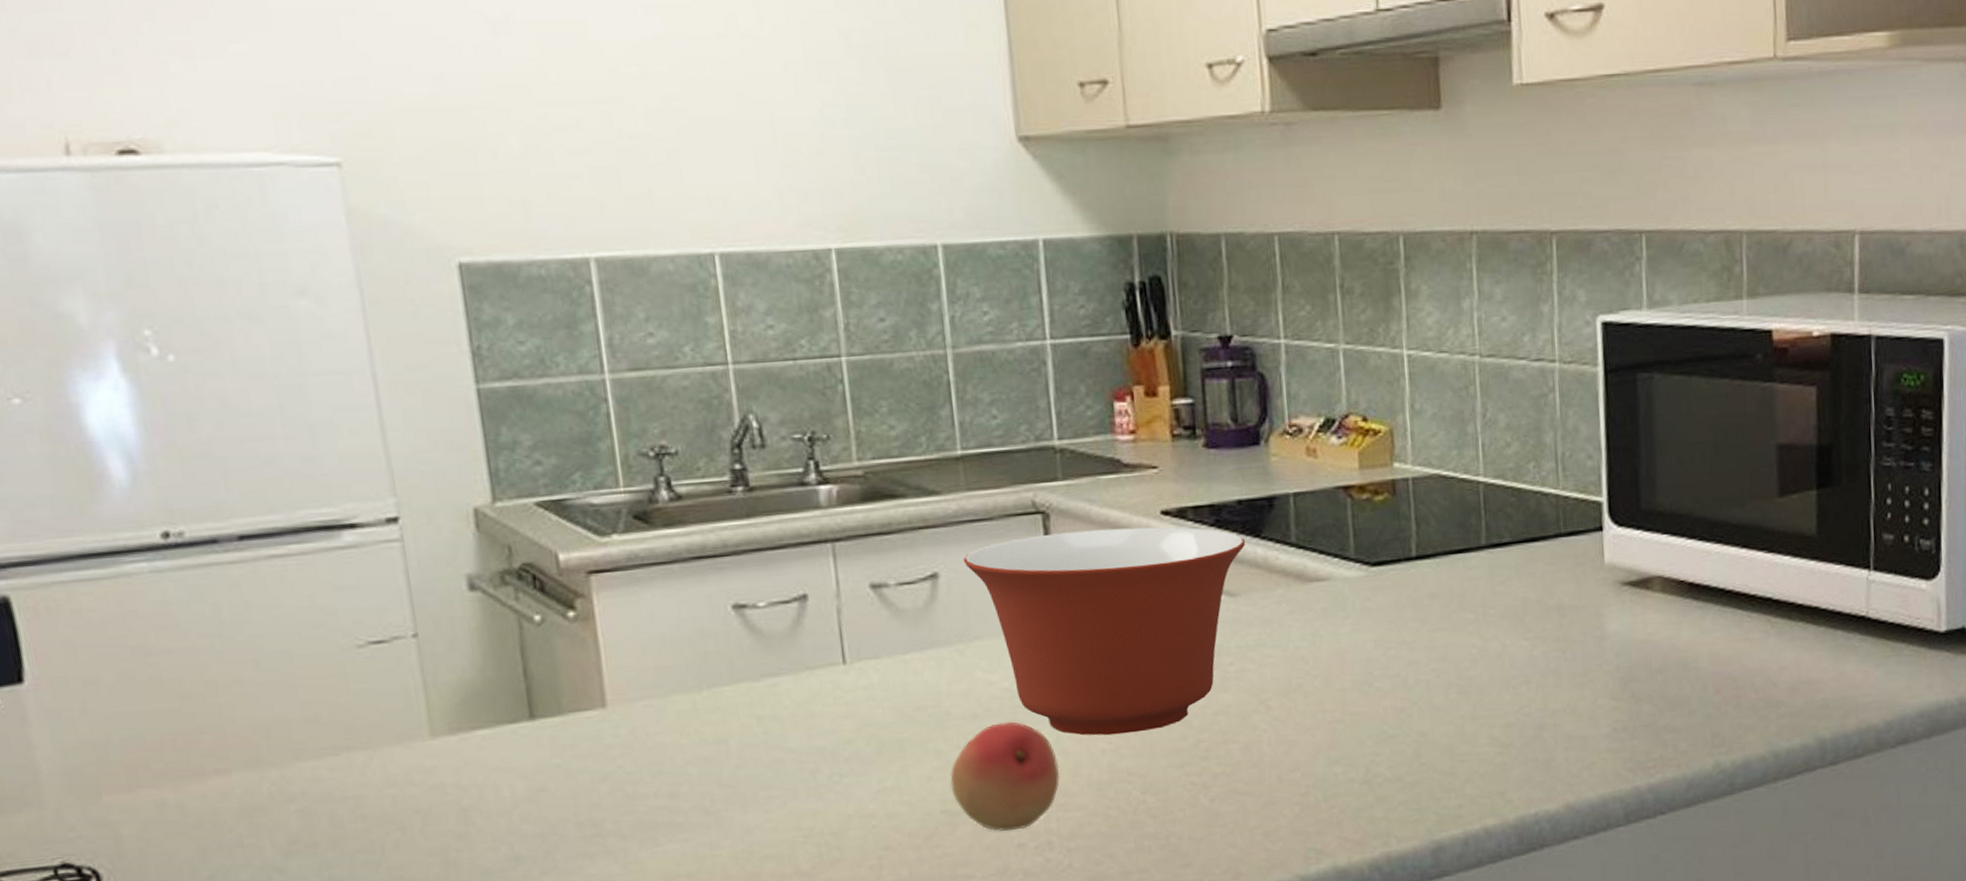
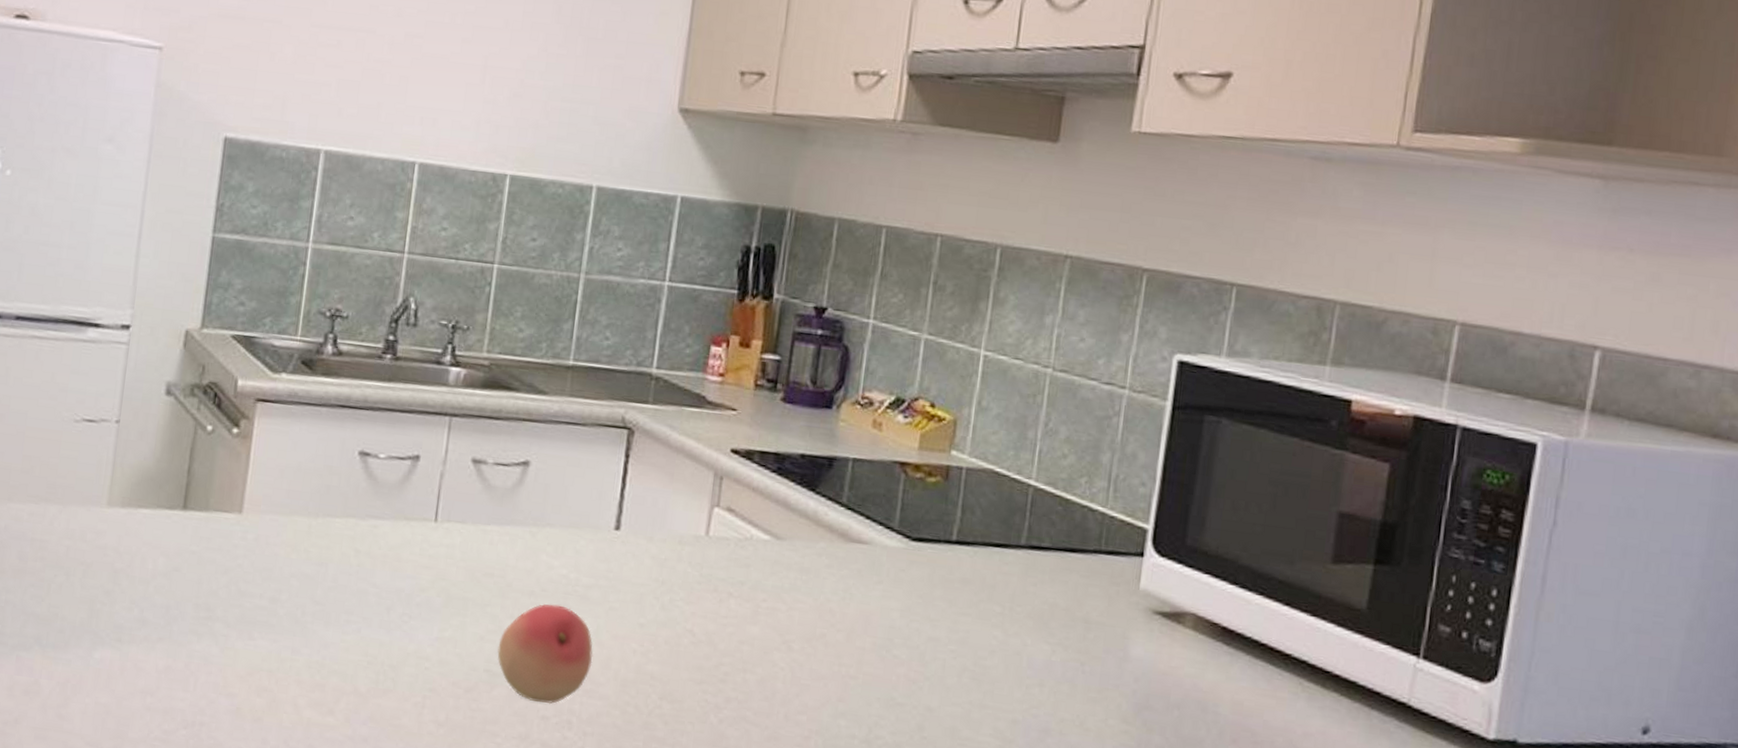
mixing bowl: present [963,527,1245,736] -> none [553,446,800,644]

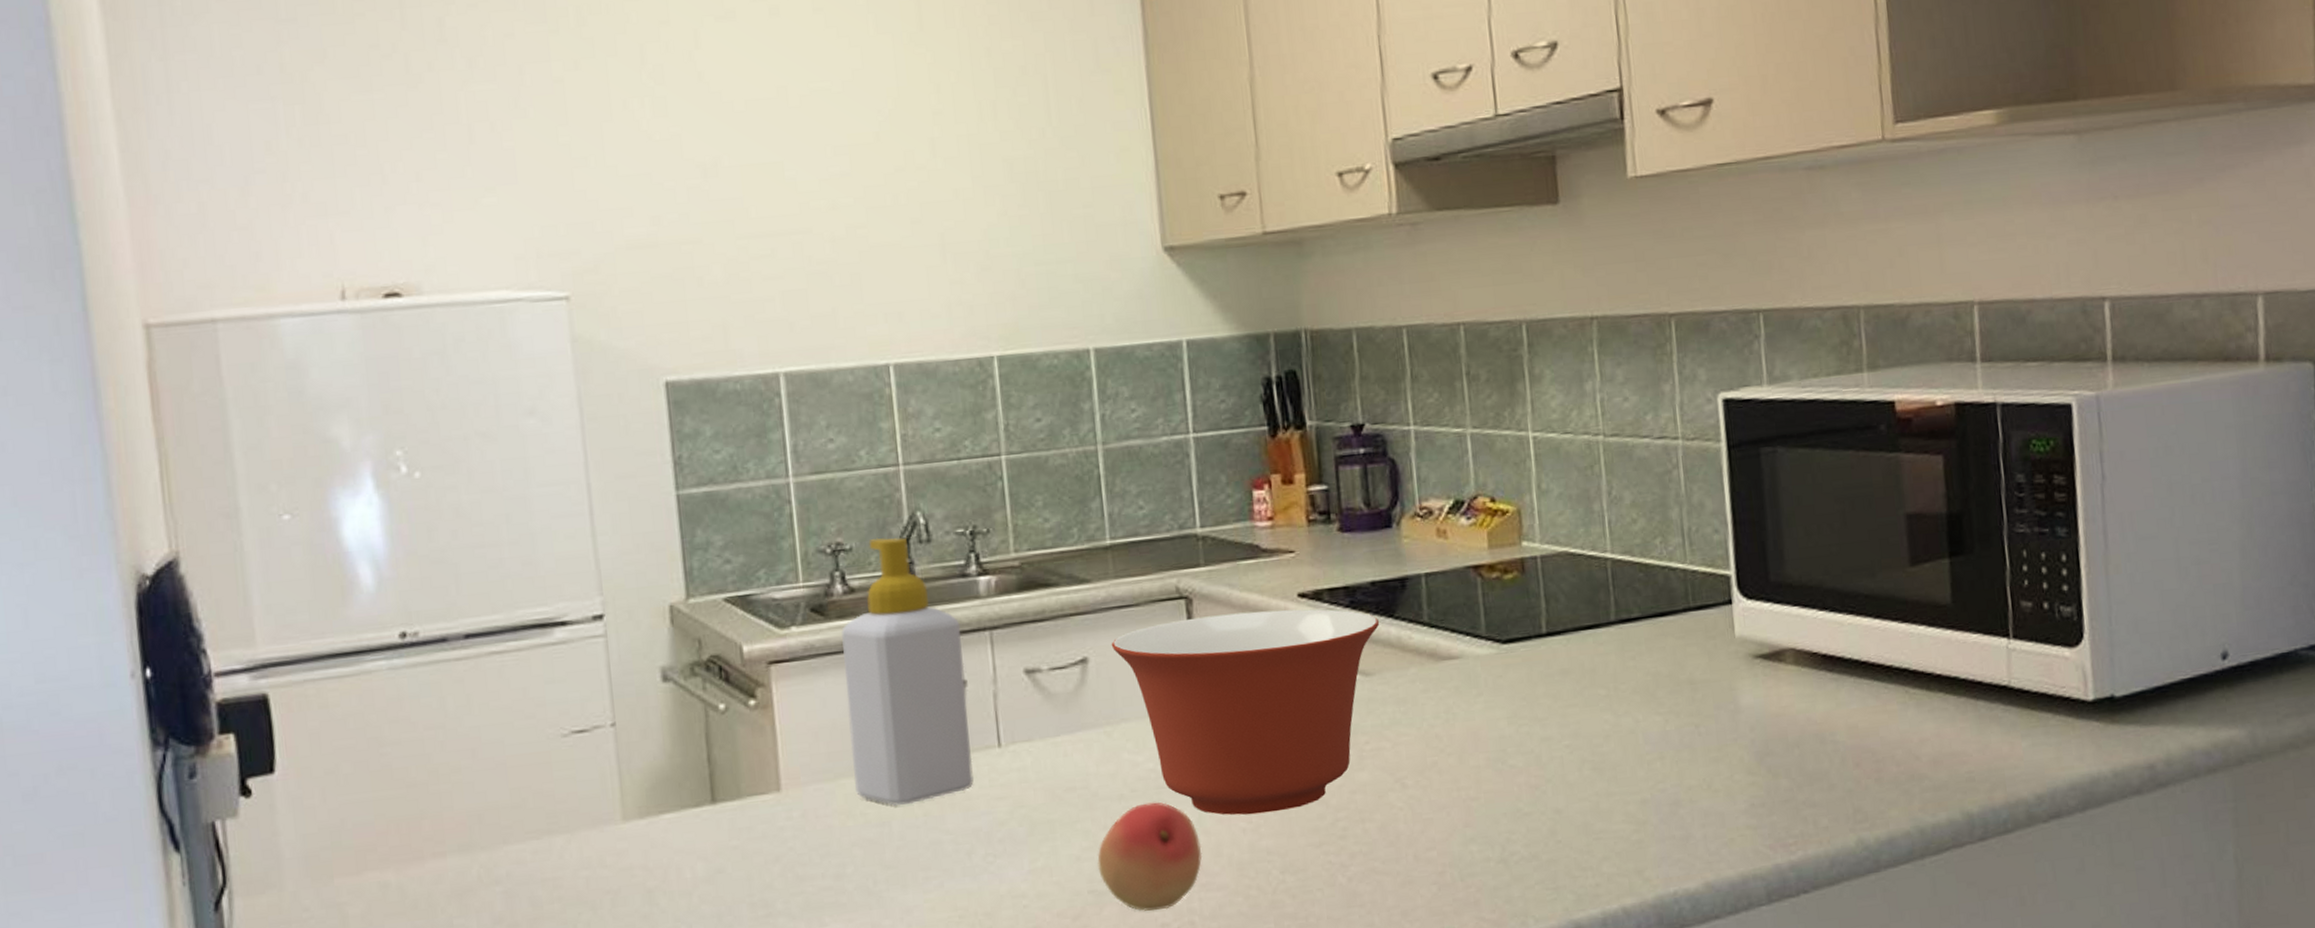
soap bottle: none [305,312,425,553] -> present [841,537,974,806]
mixing bowl: none [553,446,800,644] -> present [1111,609,1379,815]

